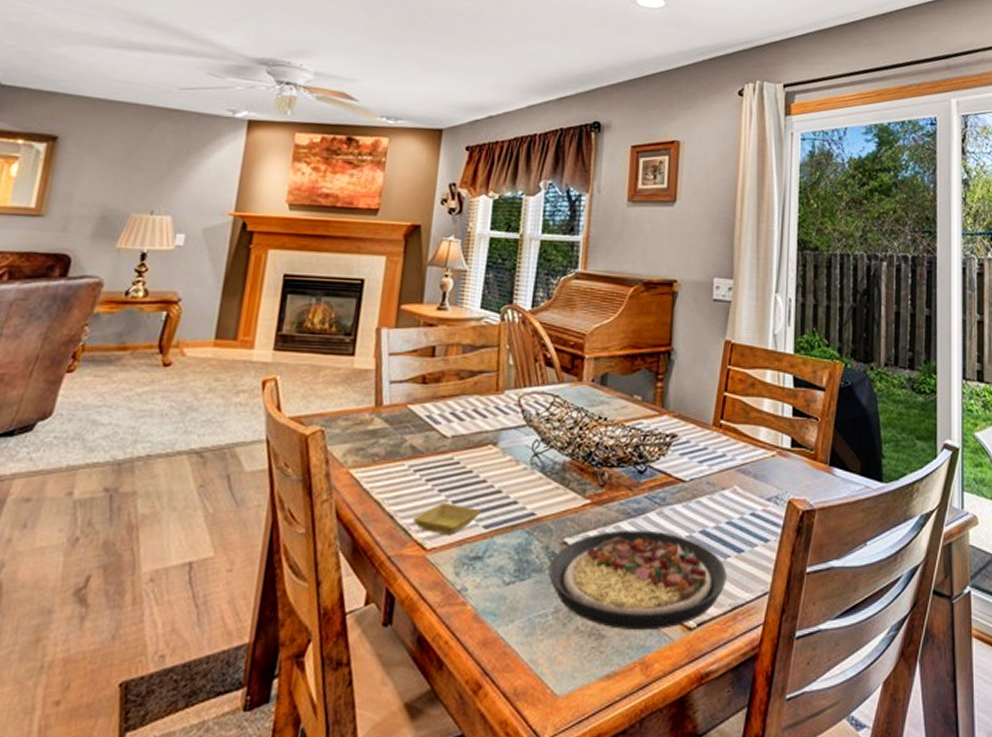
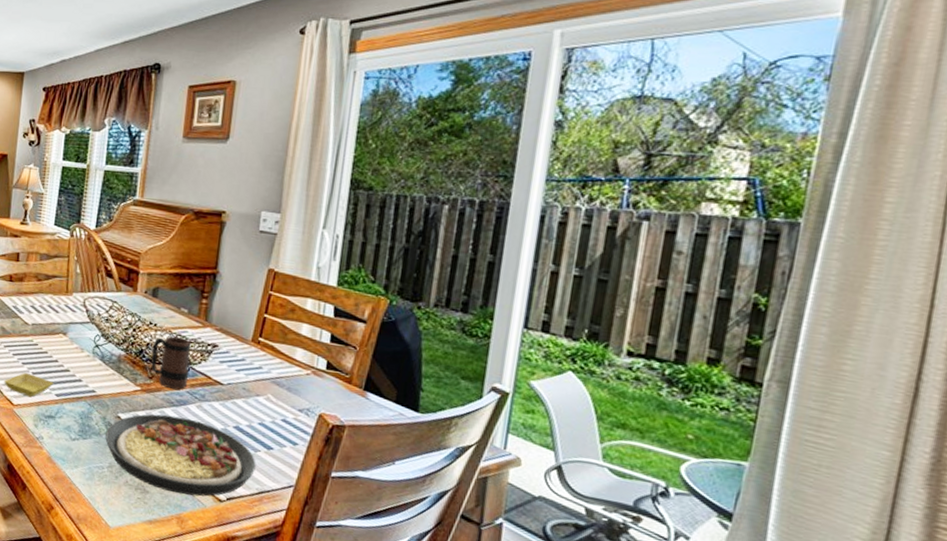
mug: none [602,431,647,496] -> present [151,336,191,390]

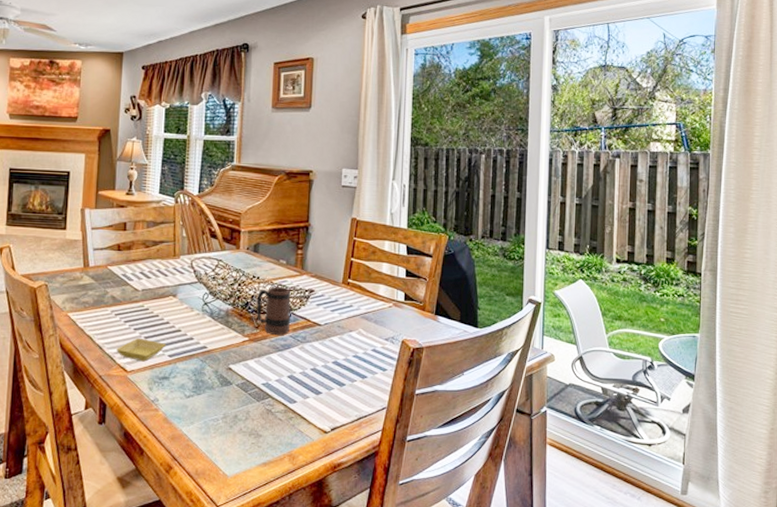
plate: present [105,414,256,497] -> none [218,360,354,433]

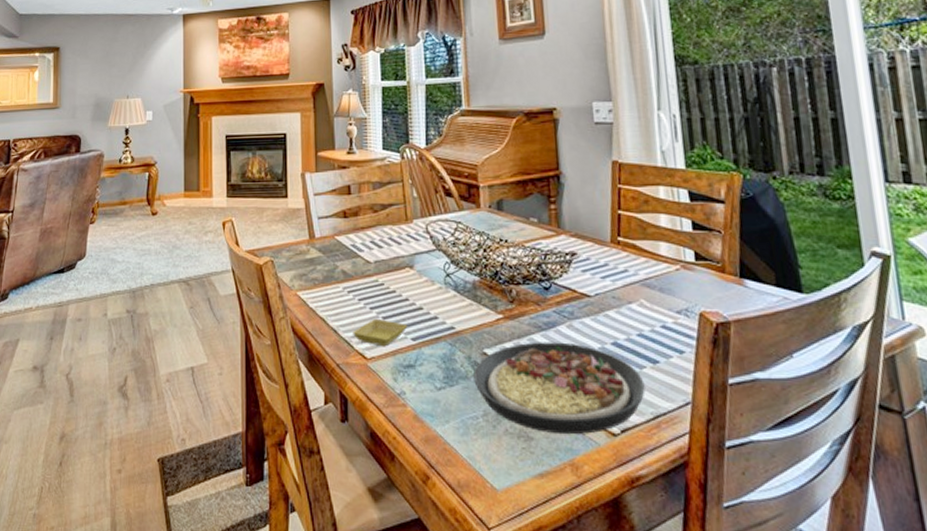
plate: none [218,360,354,433] -> present [474,342,645,435]
mug: present [256,287,291,335] -> none [507,251,552,310]

